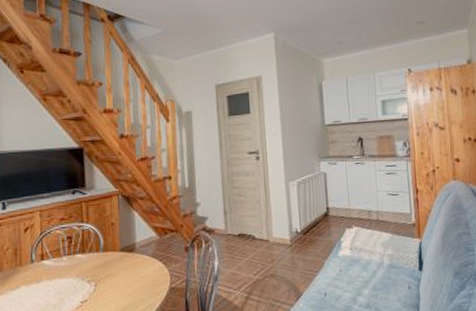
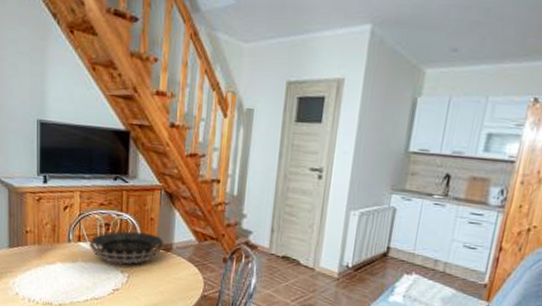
decorative bowl: none [53,238,128,275] -> present [89,231,165,264]

